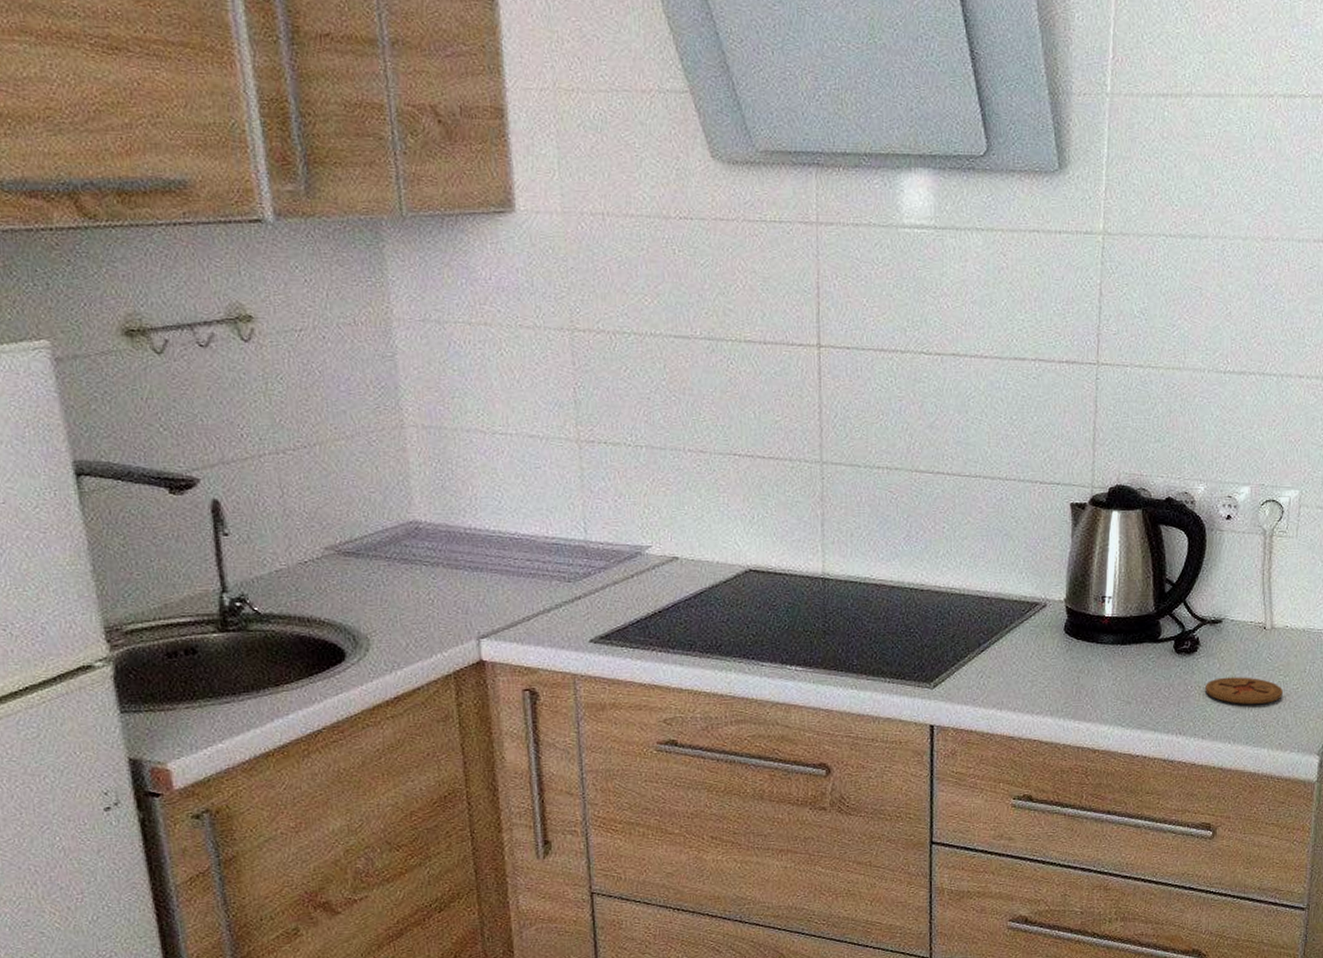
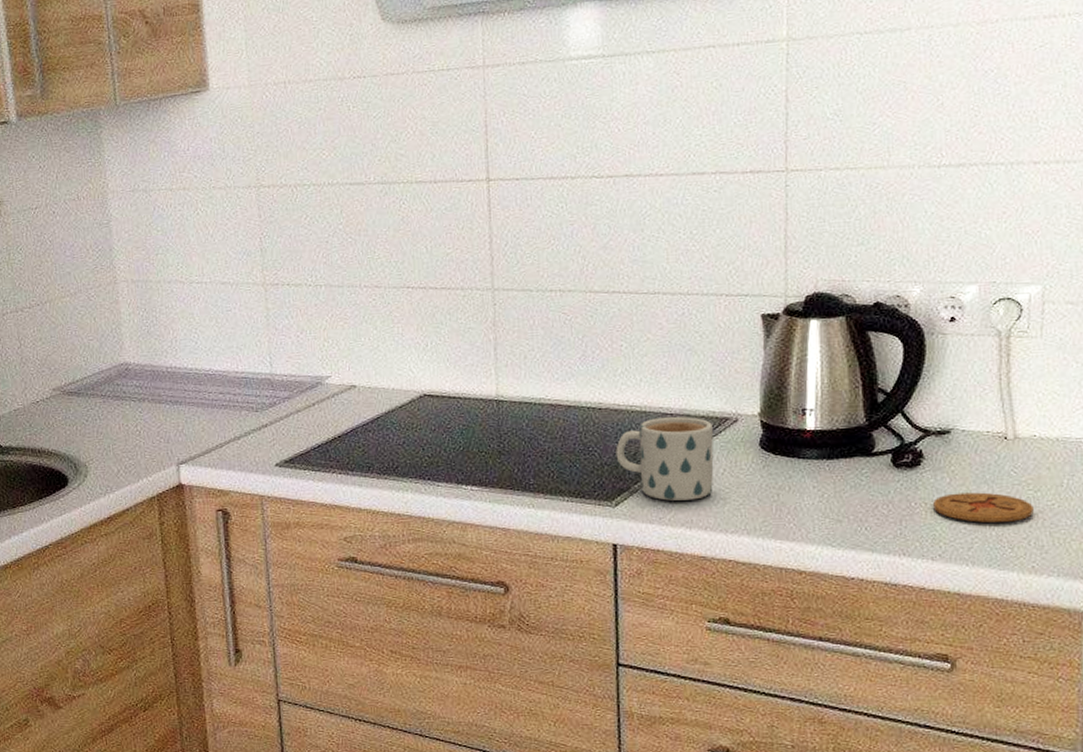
mug: none [935,600,1024,683] -> present [615,416,714,501]

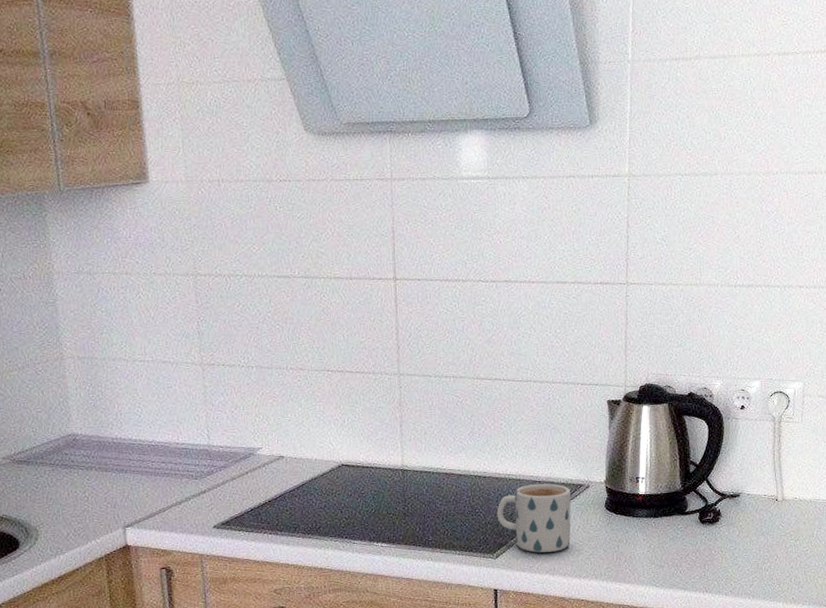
coaster: present [933,492,1034,523] -> none [727,542,794,565]

